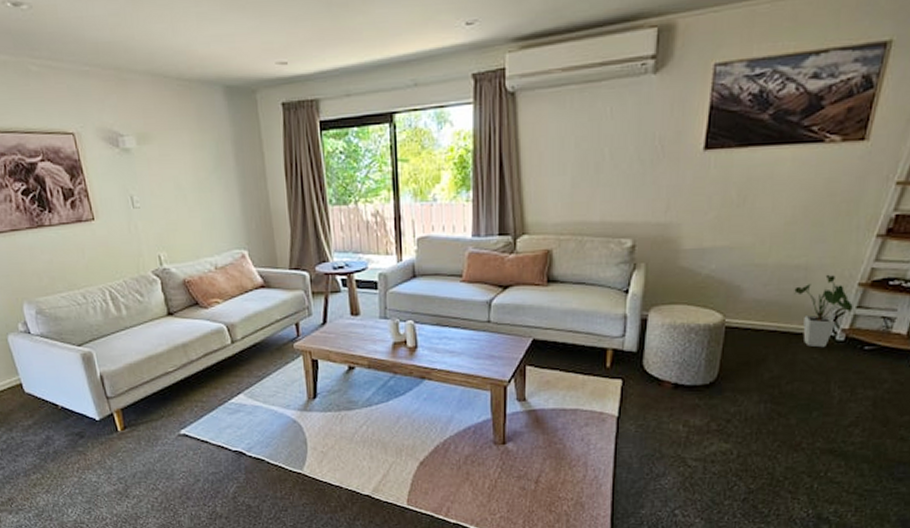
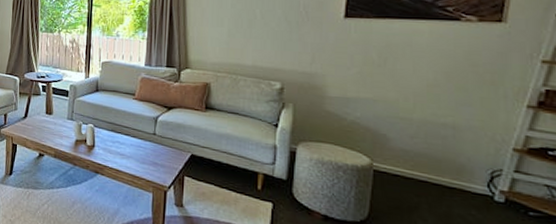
house plant: present [794,274,853,348] -> none [443,135,510,206]

